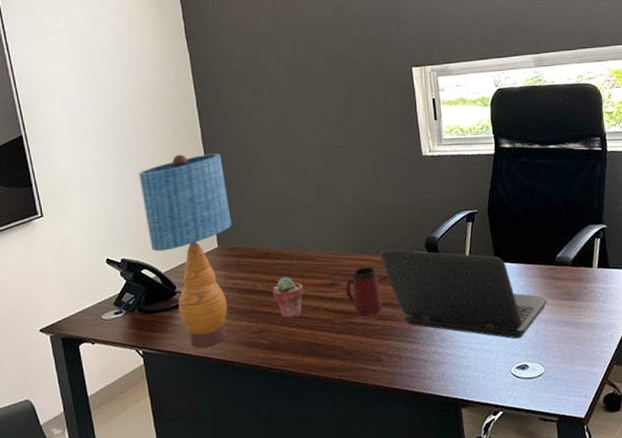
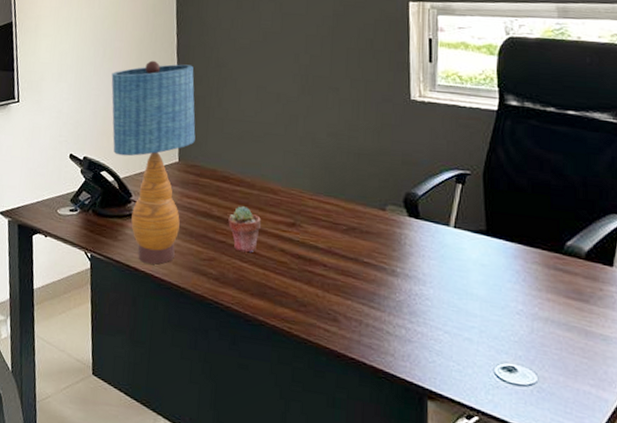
mug: present [345,266,382,315] -> none [306,211,347,267]
laptop: present [380,249,547,339] -> none [350,197,549,334]

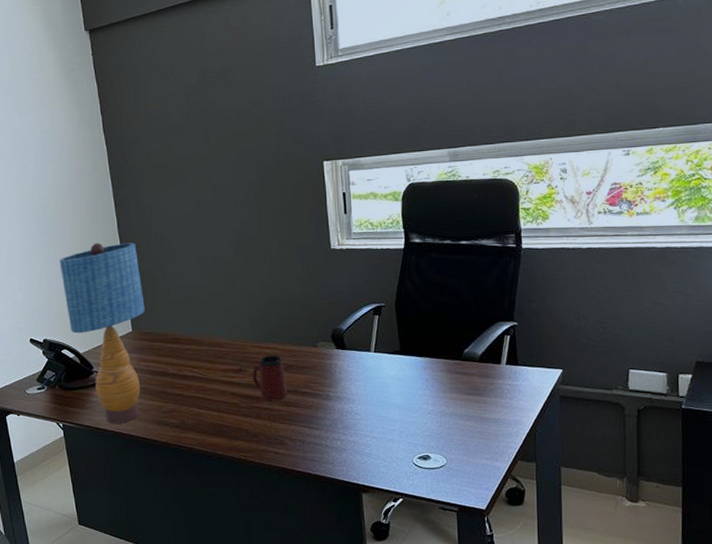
potted succulent: present [228,206,262,253] -> none [183,362,213,401]
mug: none [306,211,347,267] -> present [252,355,287,401]

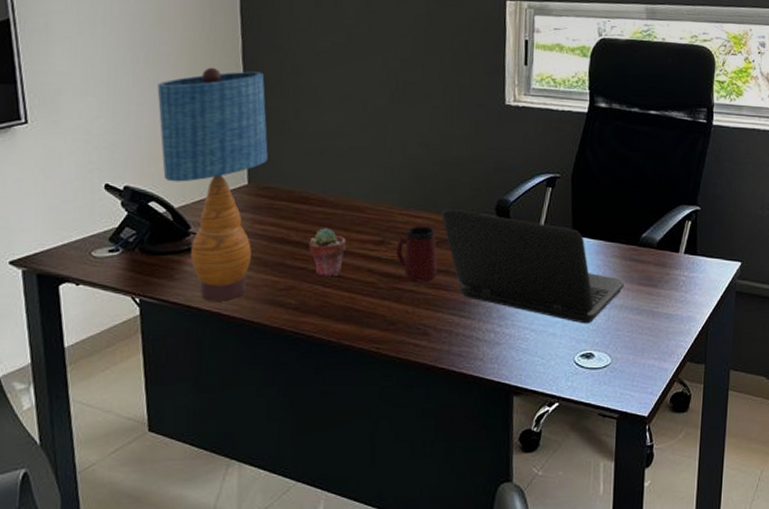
potted succulent: none [183,362,213,401] -> present [309,228,347,277]
laptop: none [286,339,452,431] -> present [441,208,624,324]

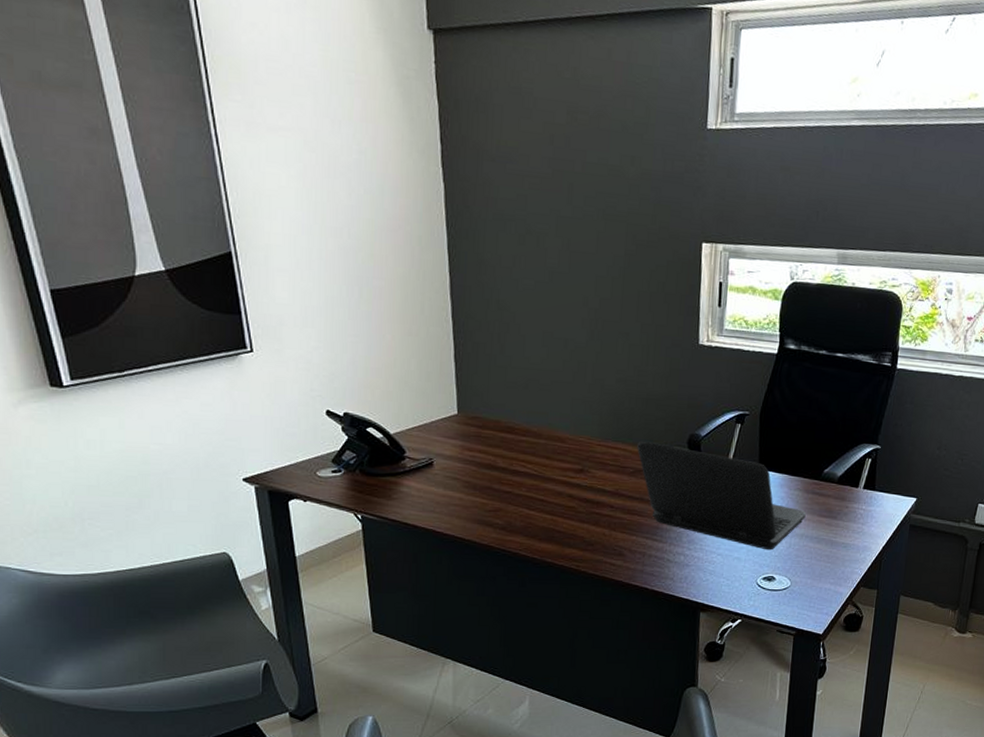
table lamp: present [157,67,268,301] -> none [371,302,476,520]
potted succulent: present [309,228,347,277] -> none [514,456,549,501]
mug: present [396,225,438,282] -> none [594,456,633,508]

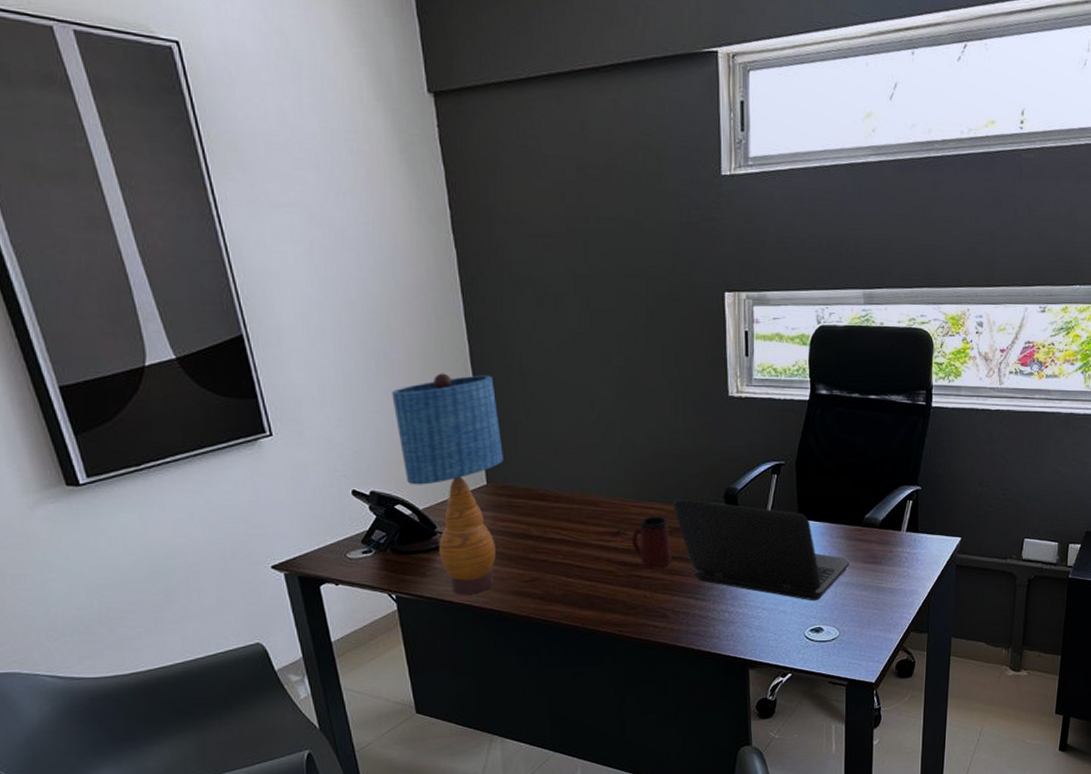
table lamp: none [371,302,476,520] -> present [392,373,503,595]
mug: none [594,456,633,508] -> present [631,516,672,569]

